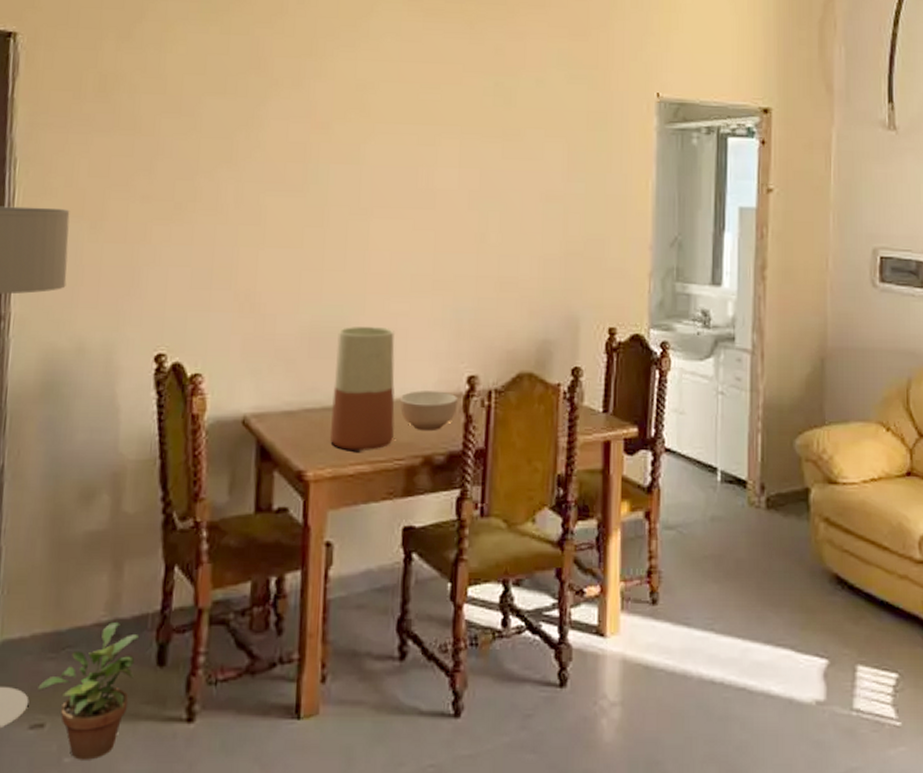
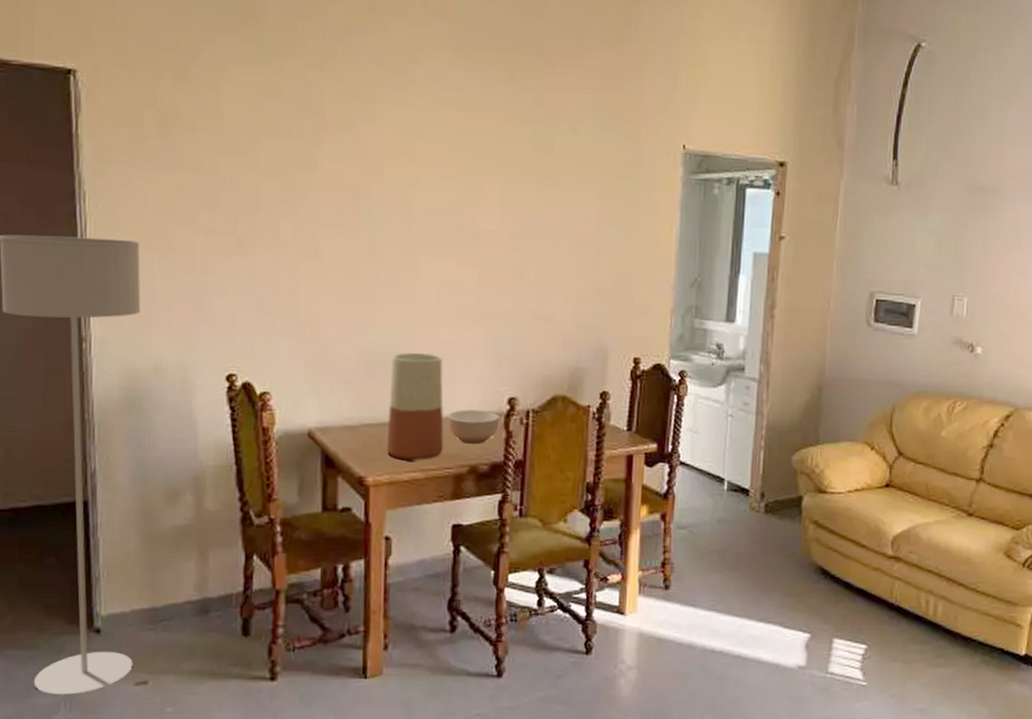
potted plant: present [38,622,140,760] -> none [140,601,226,710]

